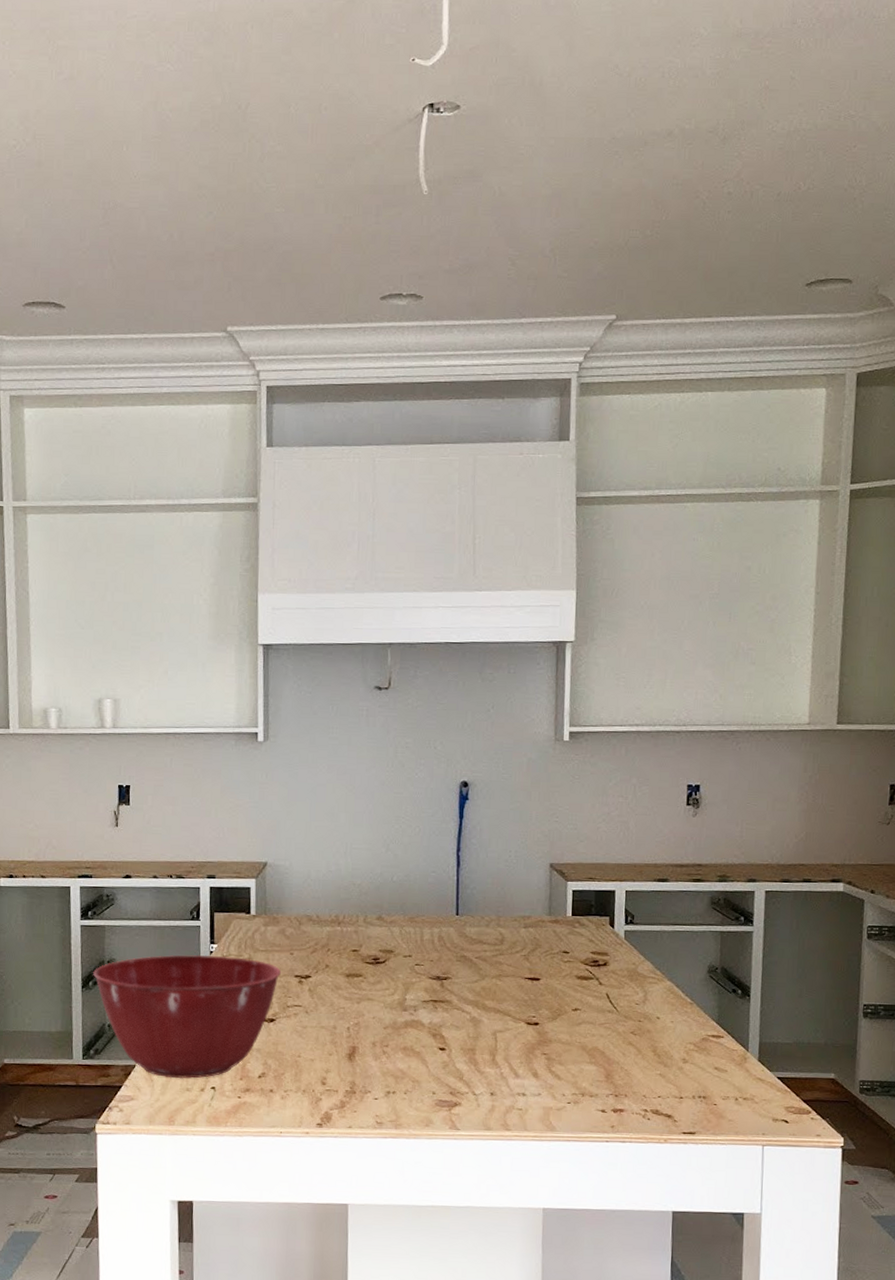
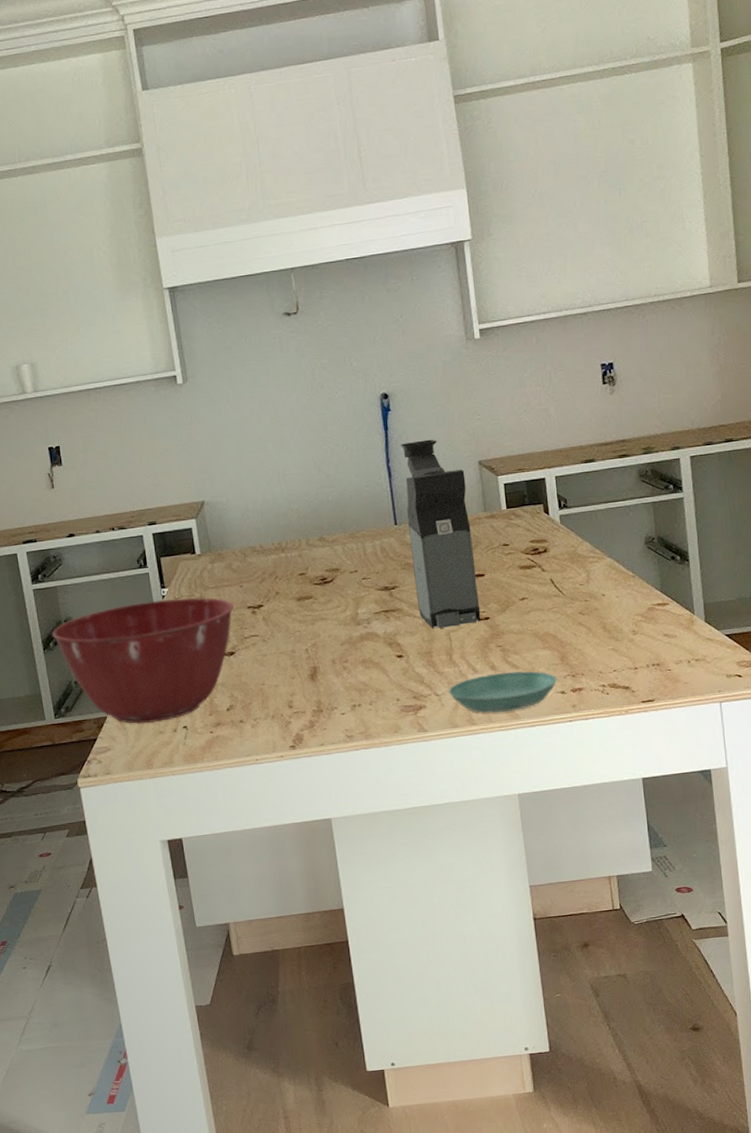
coffee maker: none [467,834,535,1027] -> present [400,439,481,629]
saucer: none [487,1080,599,1123] -> present [448,671,557,713]

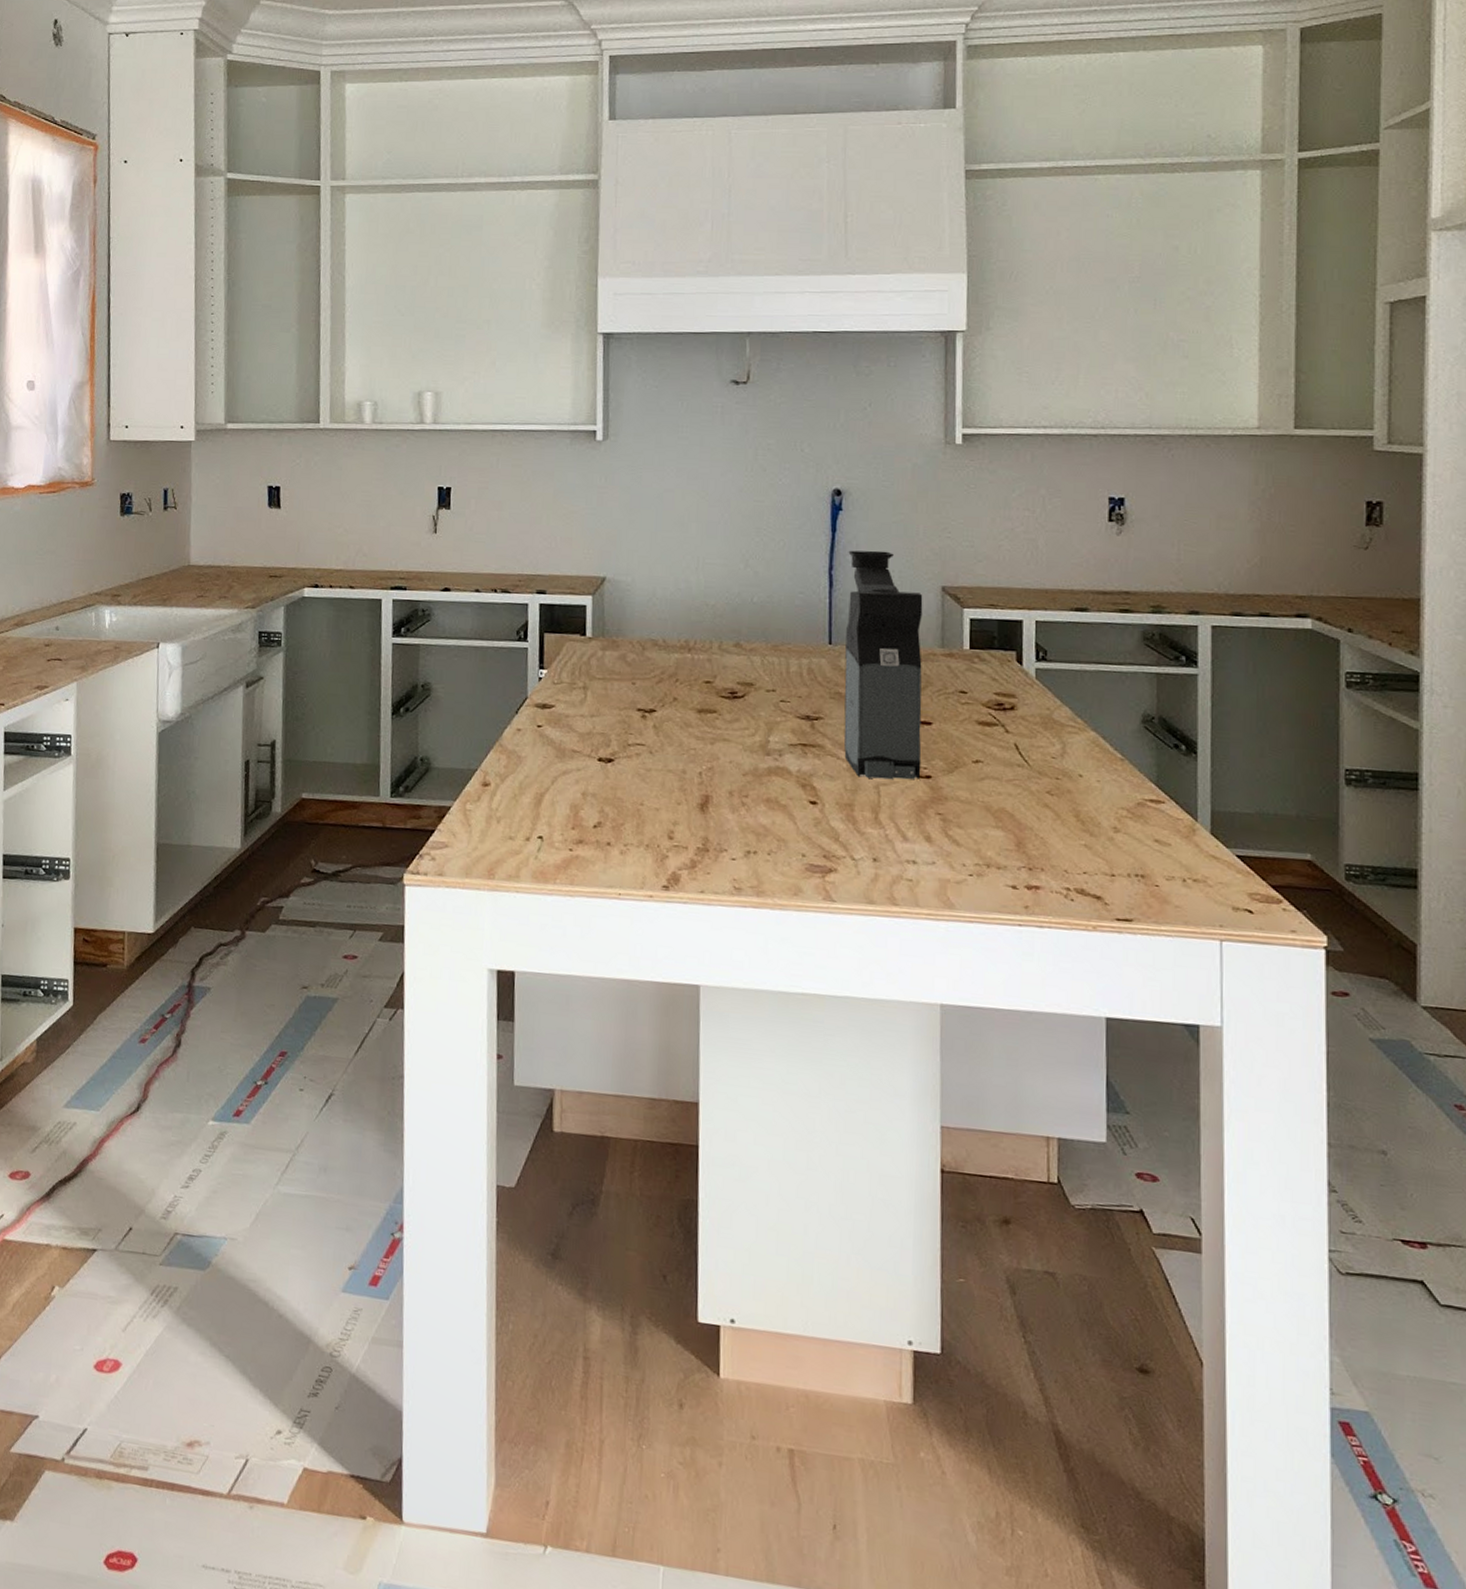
mixing bowl: present [52,597,234,724] -> none [405,680,621,825]
saucer: present [448,671,557,713] -> none [868,845,1008,899]

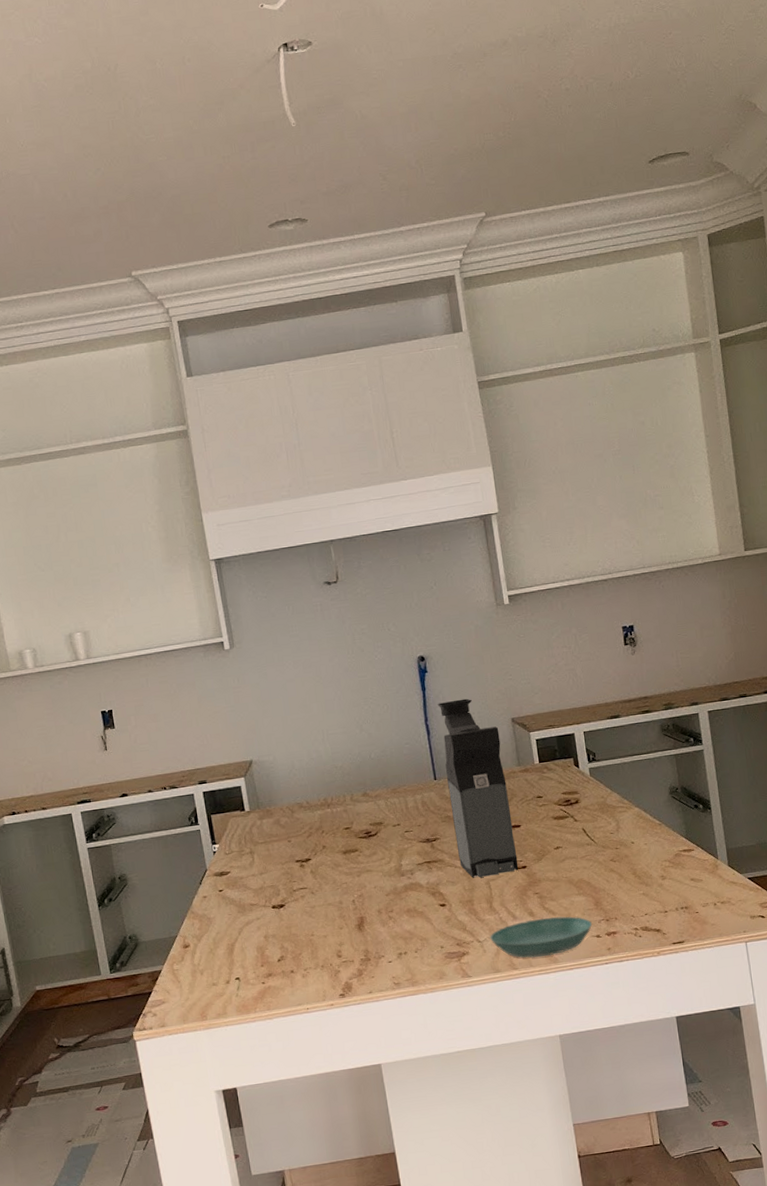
saucer: none [868,845,1008,899] -> present [490,916,592,958]

